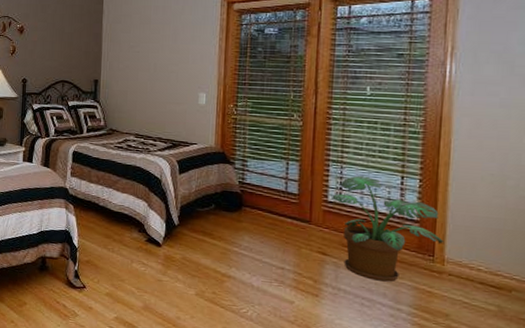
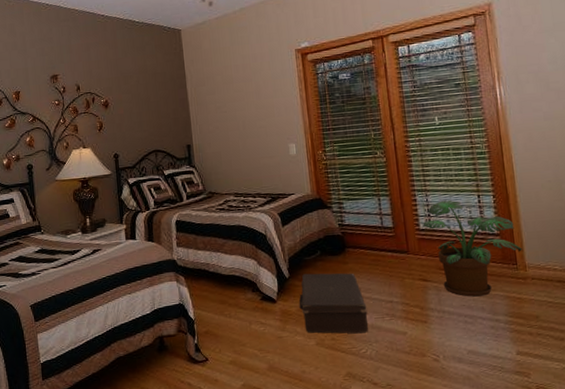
suitcase: none [184,224,255,294] -> present [299,273,369,334]

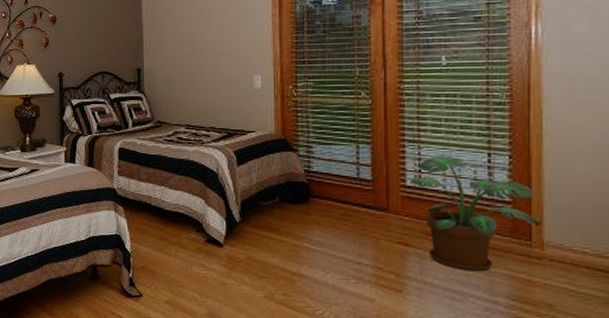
suitcase: present [299,273,369,334] -> none [248,220,329,293]

